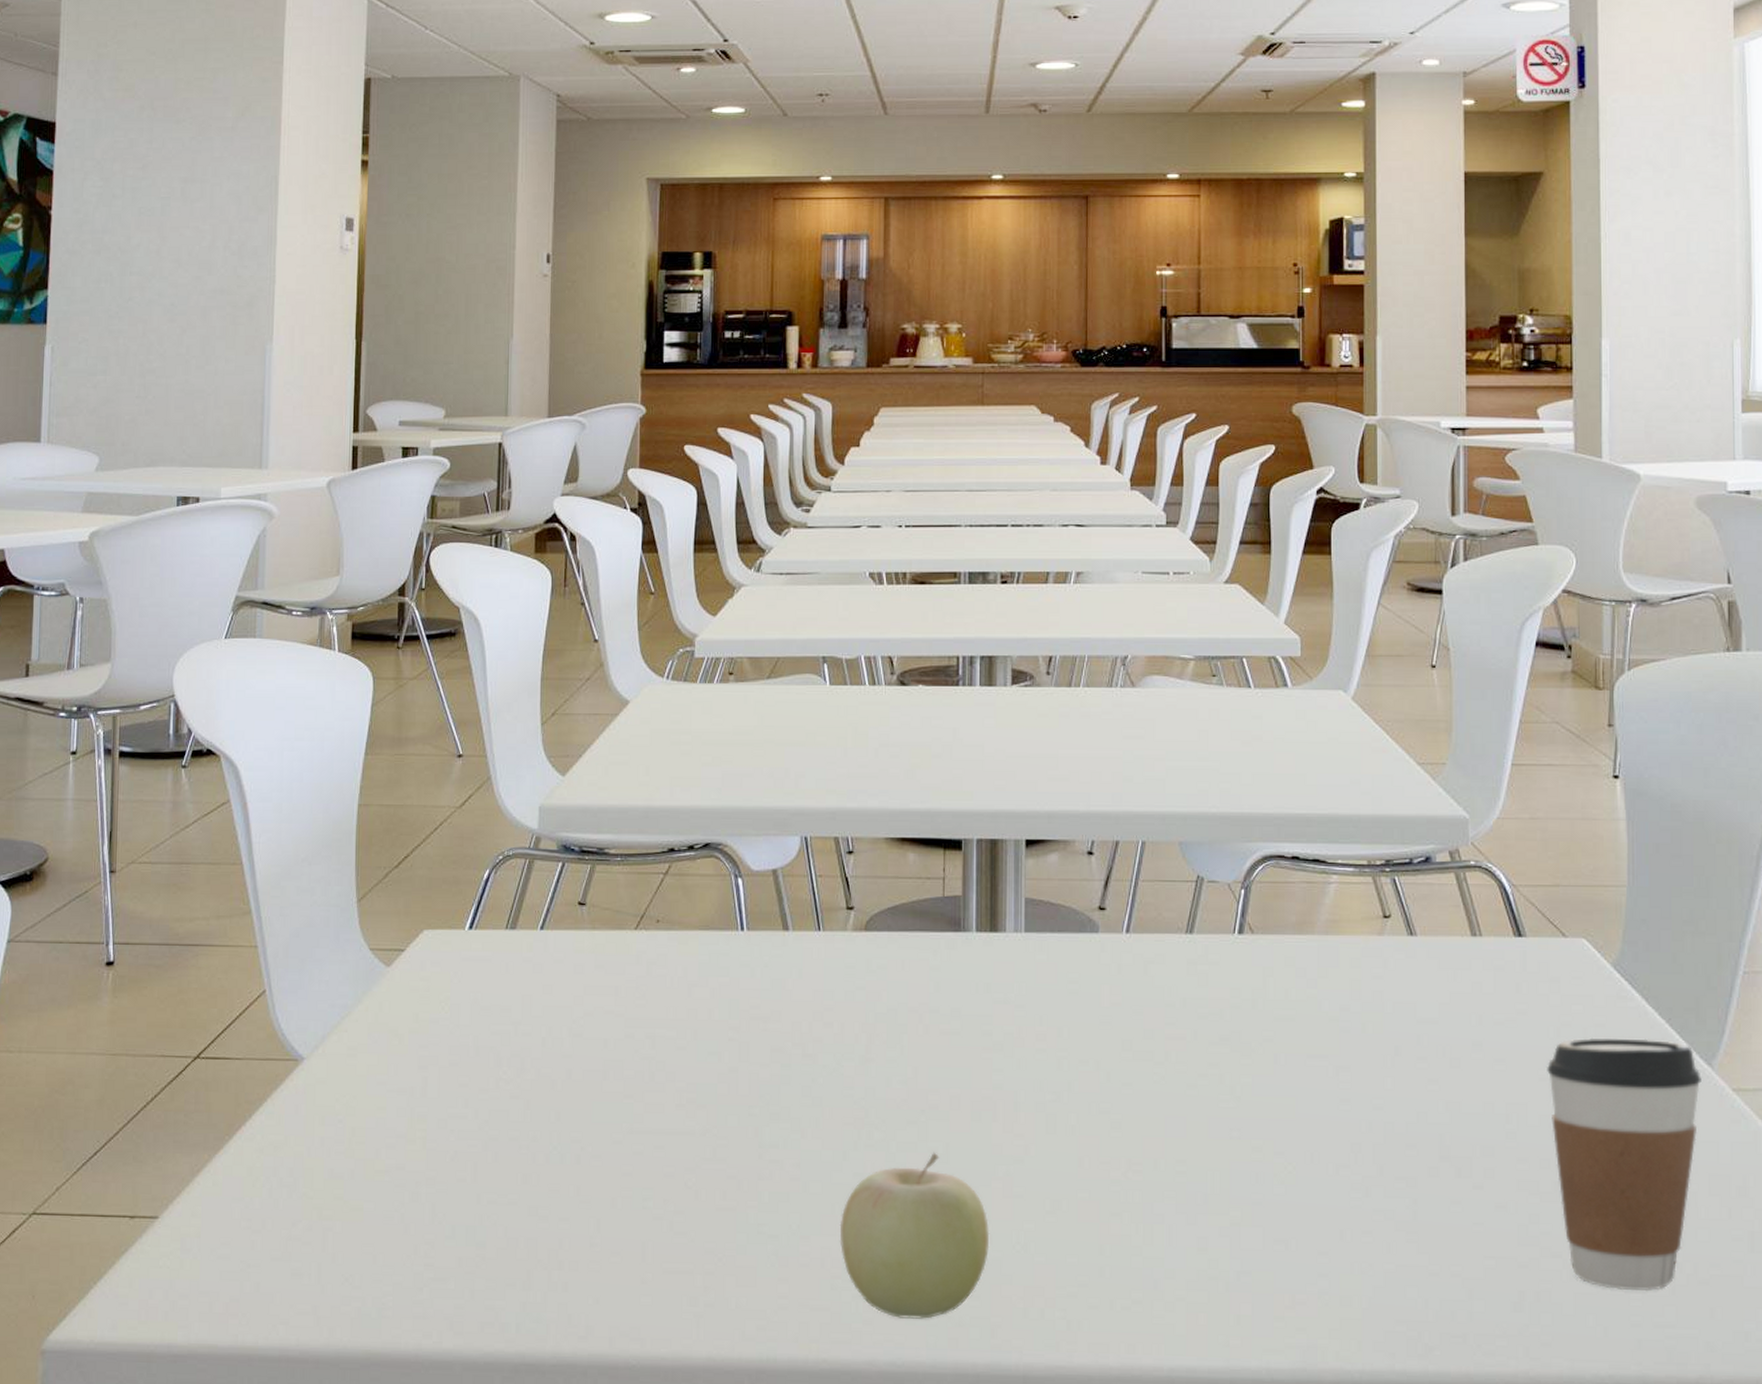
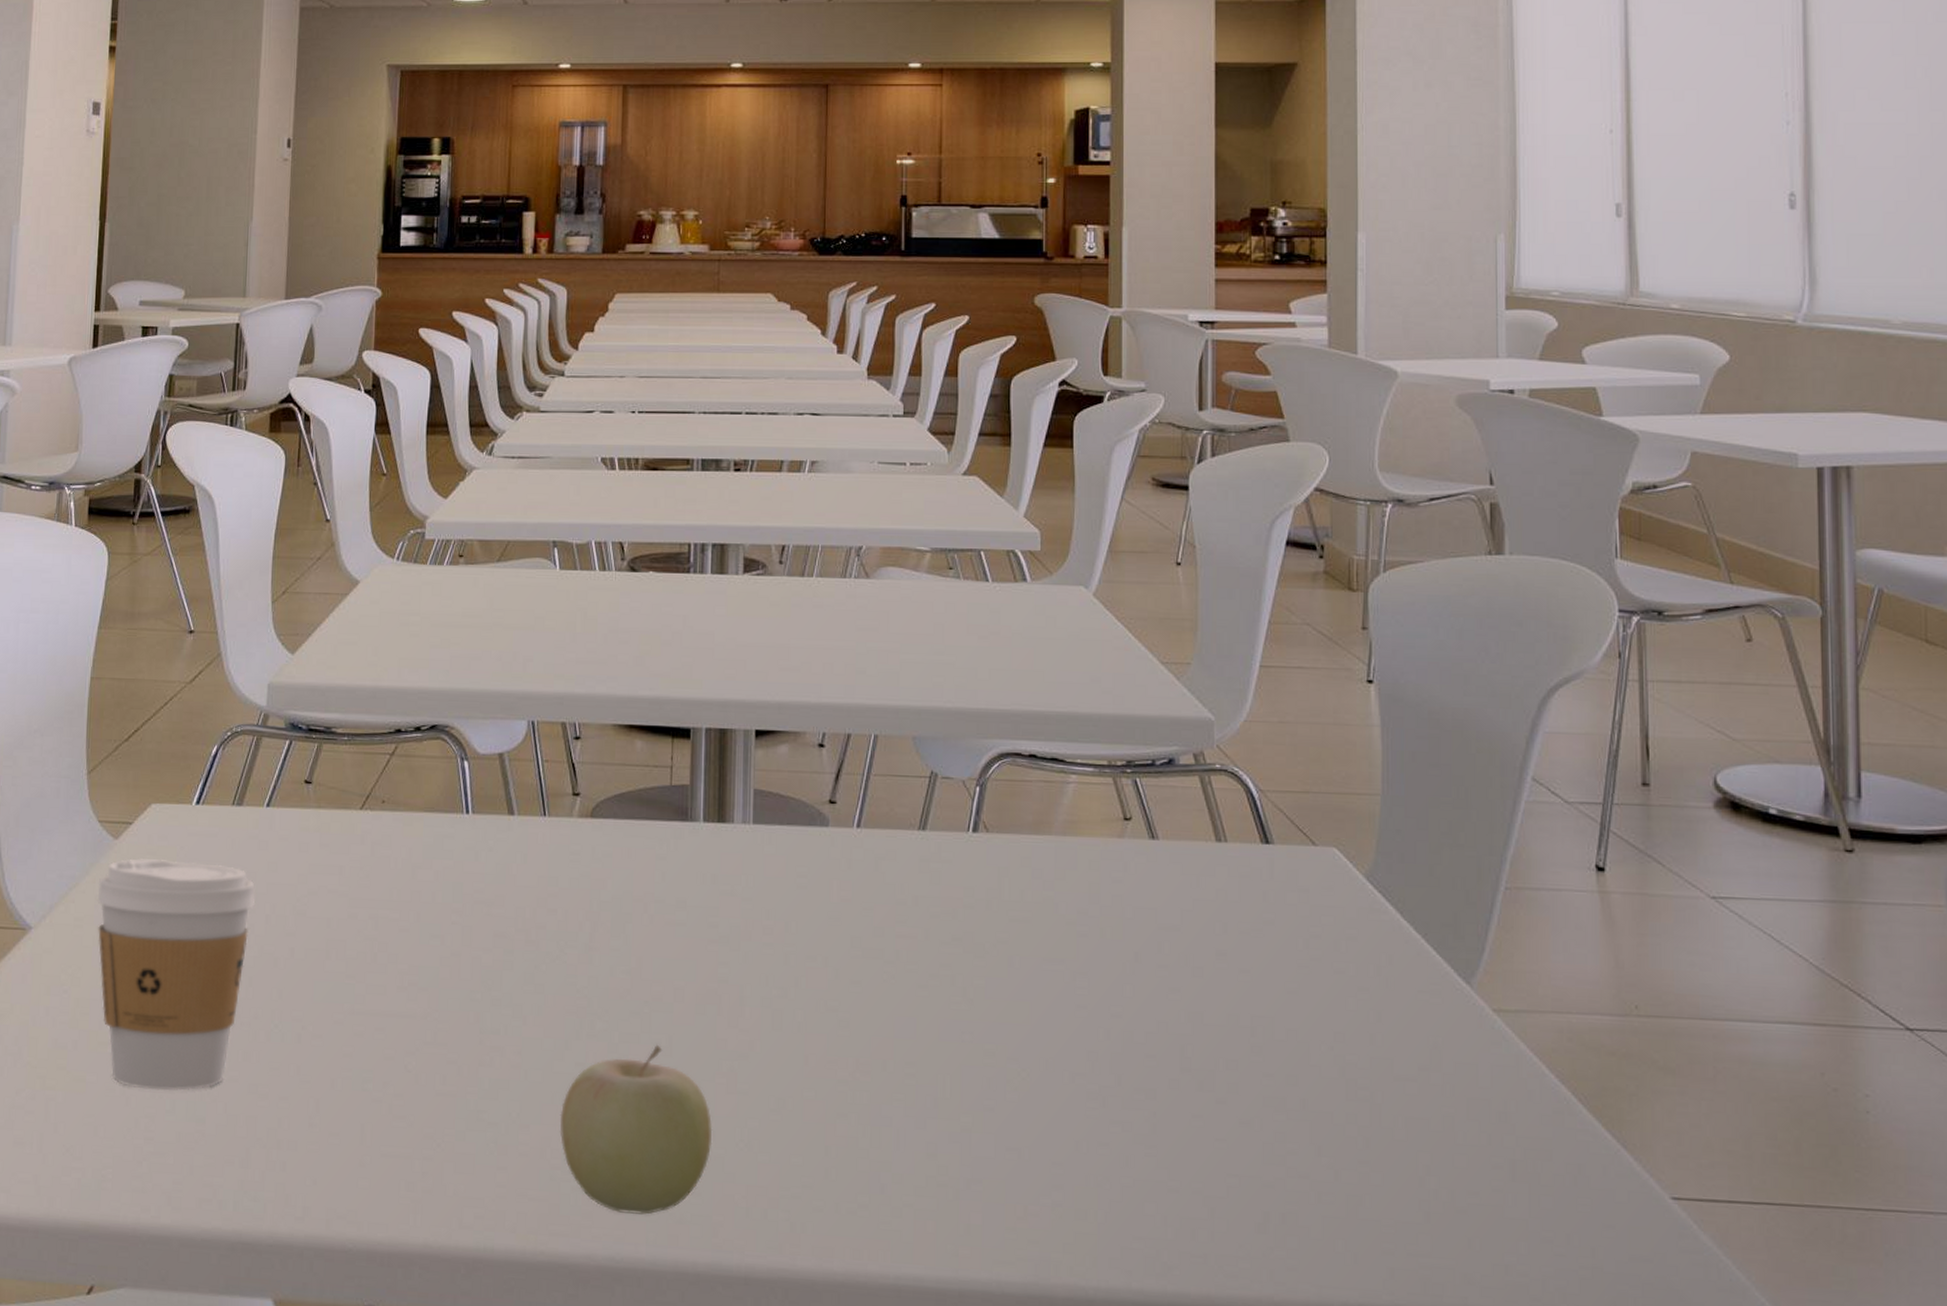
coffee cup: none [370,985,530,1217] -> present [97,858,255,1091]
coffee cup: present [1547,1037,1702,1292] -> none [1295,950,1460,1218]

